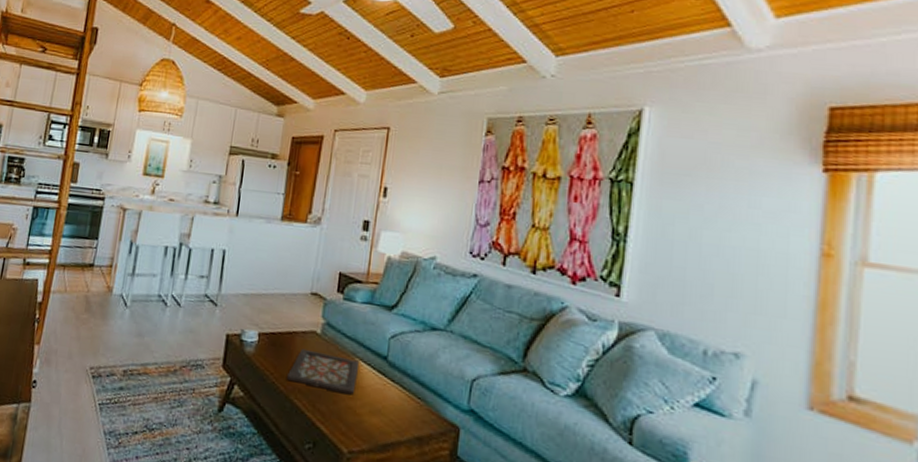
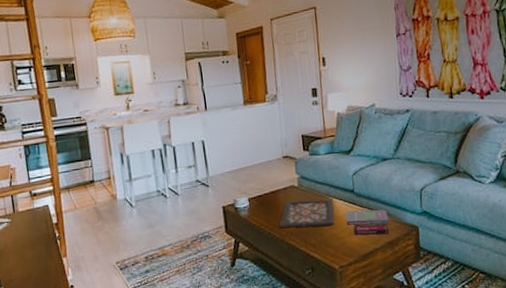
books: none [368,381,425,427] -> present [346,209,390,235]

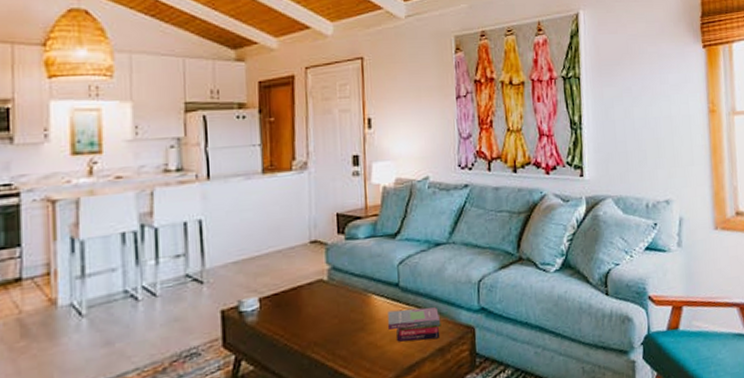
decorative tray: present [279,198,335,229] -> none [300,295,373,338]

